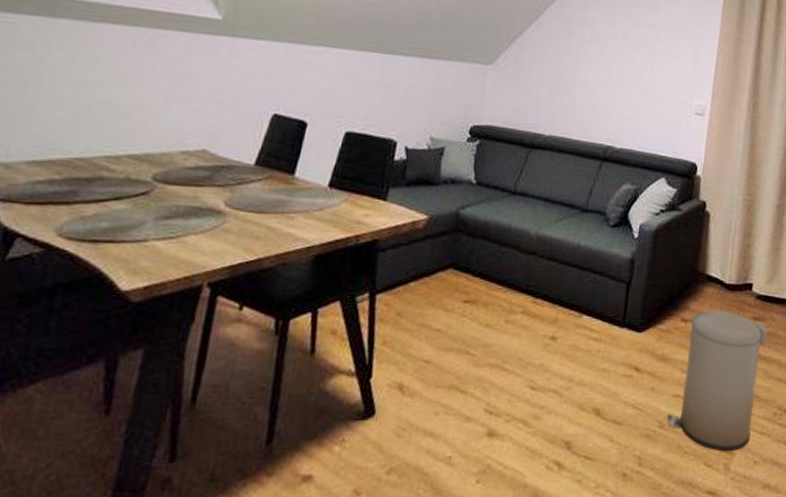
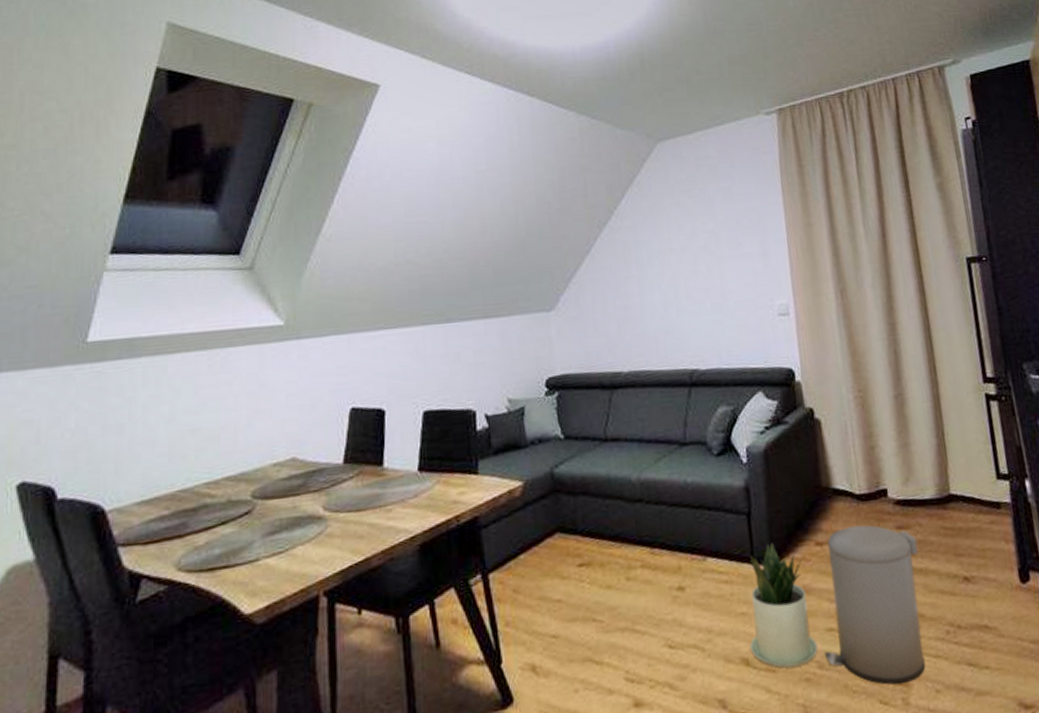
planter: none [604,312,666,423] -> present [750,543,818,669]

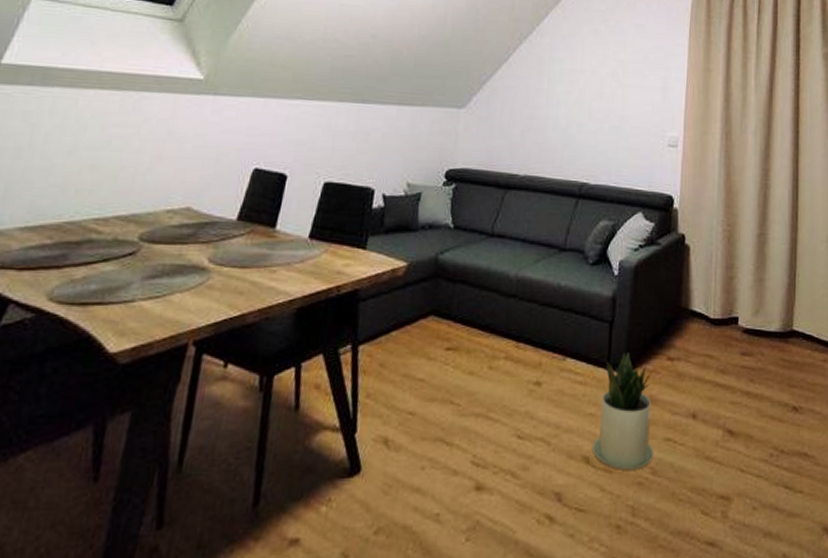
pedal bin: present [824,524,926,685] -> none [658,347,757,497]

